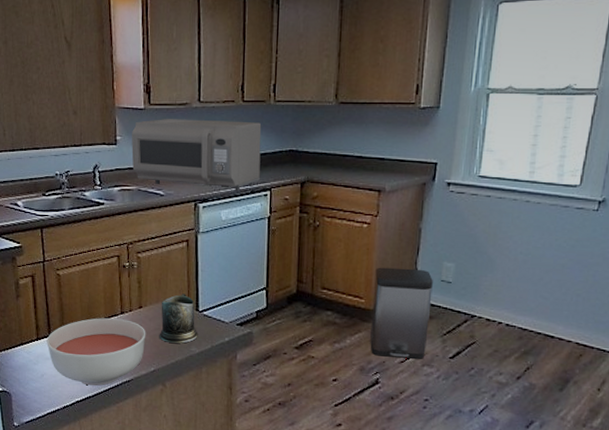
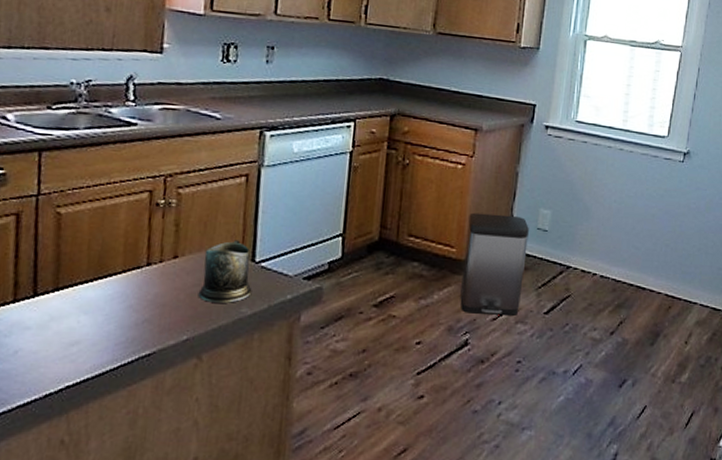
bowl: present [46,317,146,387] -> none [28,270,181,364]
microwave: present [131,119,262,191] -> none [181,28,349,120]

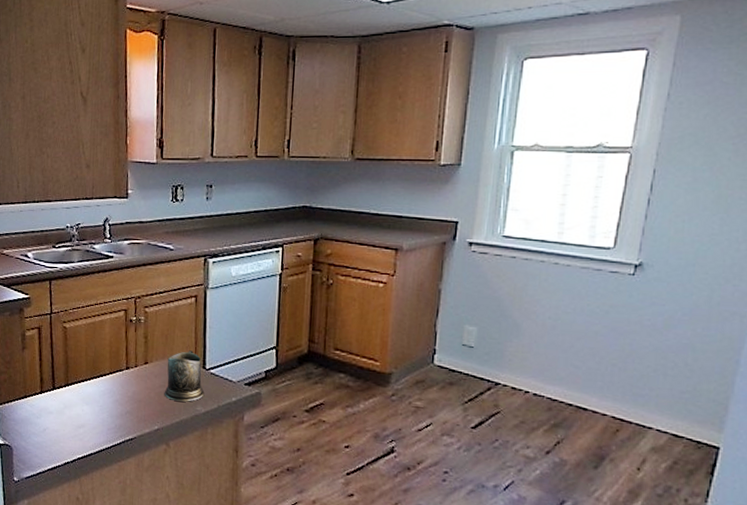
pedal bin: present [460,212,529,315] -> none [385,329,454,428]

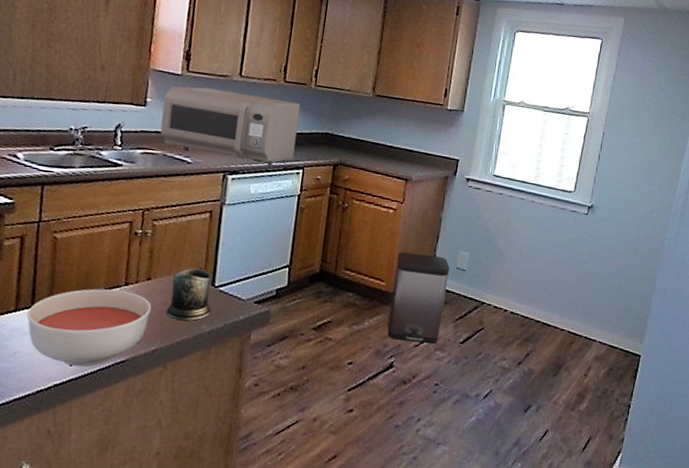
bowl: none [50,372,151,444] -> present [26,288,152,368]
microwave: none [142,173,275,247] -> present [160,86,301,167]
pedal bin: none [385,329,454,428] -> present [387,252,450,343]

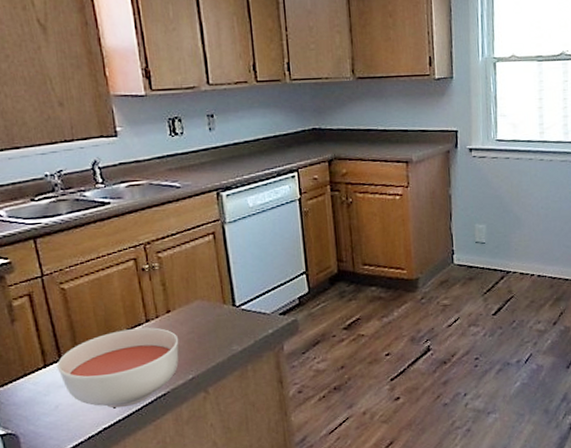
microwave: present [160,86,301,167] -> none [134,102,286,177]
mug: present [166,267,211,321] -> none [192,290,239,345]
pedal bin: present [387,252,450,343] -> none [413,234,470,324]

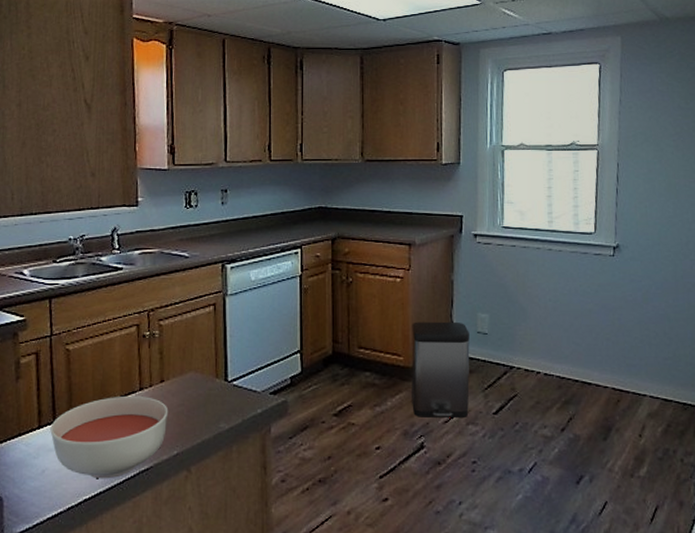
pedal bin: none [413,234,470,324] -> present [411,321,470,417]

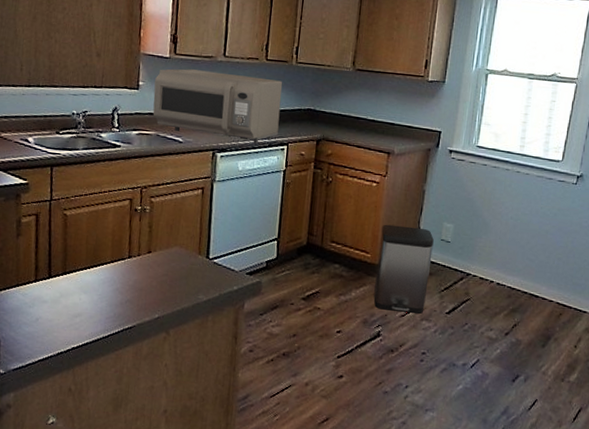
bowl: present [50,395,169,479] -> none [45,261,154,333]
microwave: none [154,179,291,250] -> present [153,68,283,144]

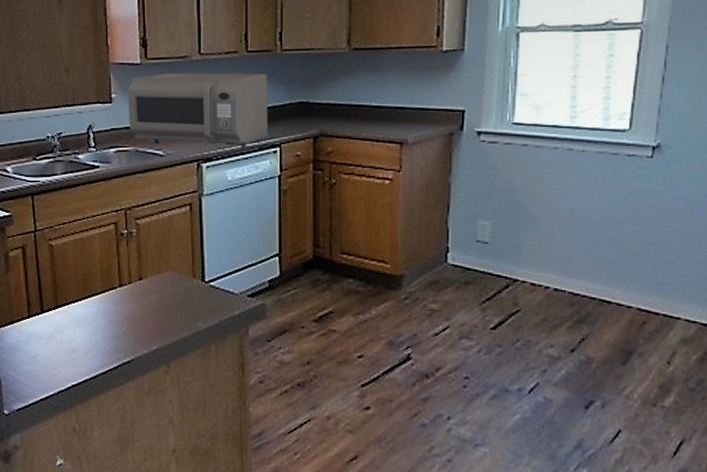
pedal bin: present [374,224,434,314] -> none [399,227,467,331]

